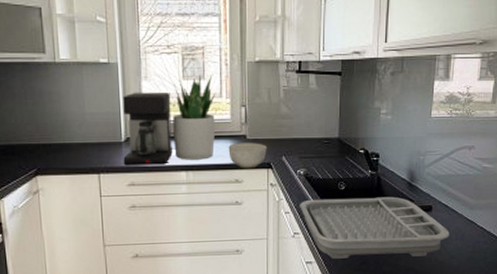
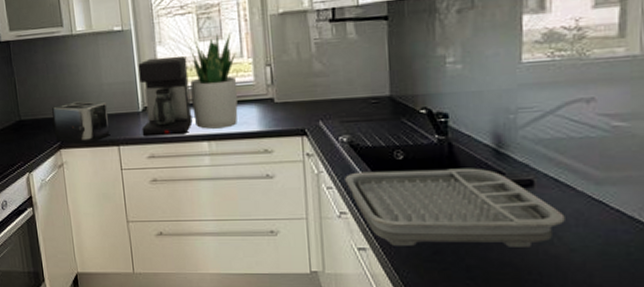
toaster: none [29,128,91,172] -> present [52,100,110,144]
bowl: present [228,143,267,169] -> none [253,106,300,137]

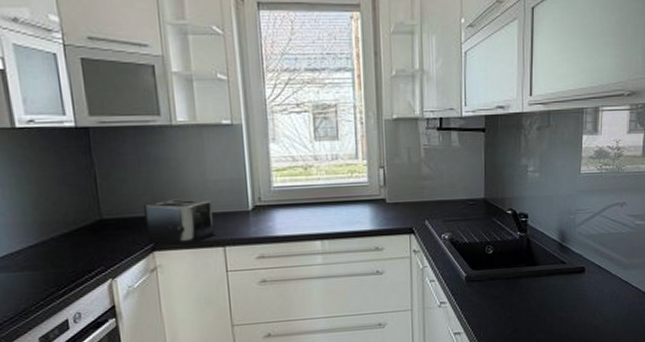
coffee maker: present [138,55,193,137] -> none [249,154,306,237]
planter: present [189,34,238,129] -> none [304,134,352,228]
dish rack: present [345,168,565,247] -> none [445,259,604,328]

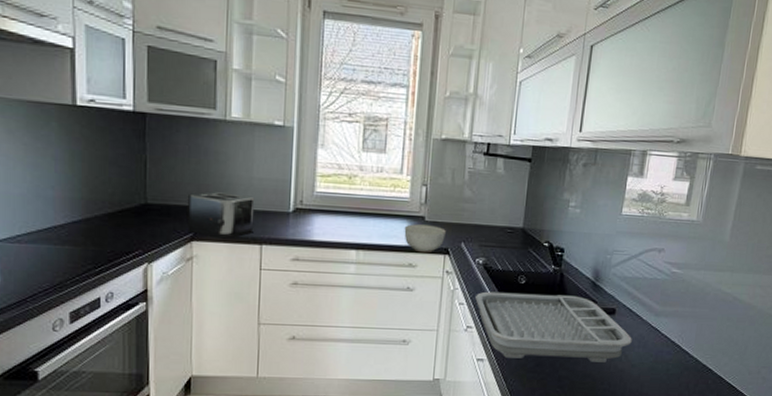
bowl: none [366,206,409,236] -> present [404,224,446,254]
dish rack: none [445,259,604,328] -> present [475,291,632,362]

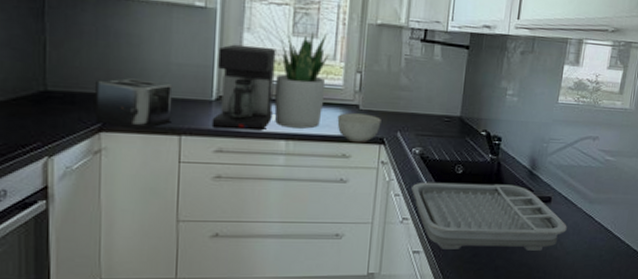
coffee maker: none [289,160,348,242] -> present [211,44,276,132]
planter: none [345,147,397,239] -> present [274,32,329,129]

